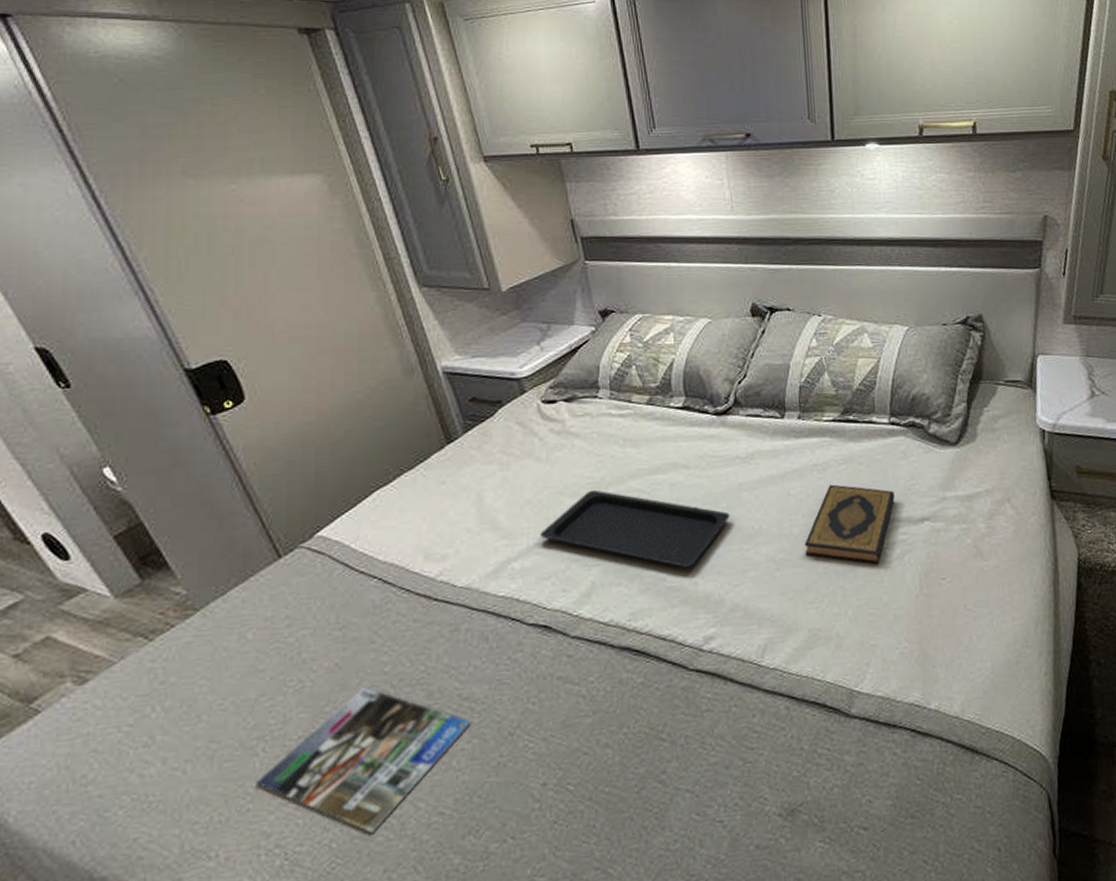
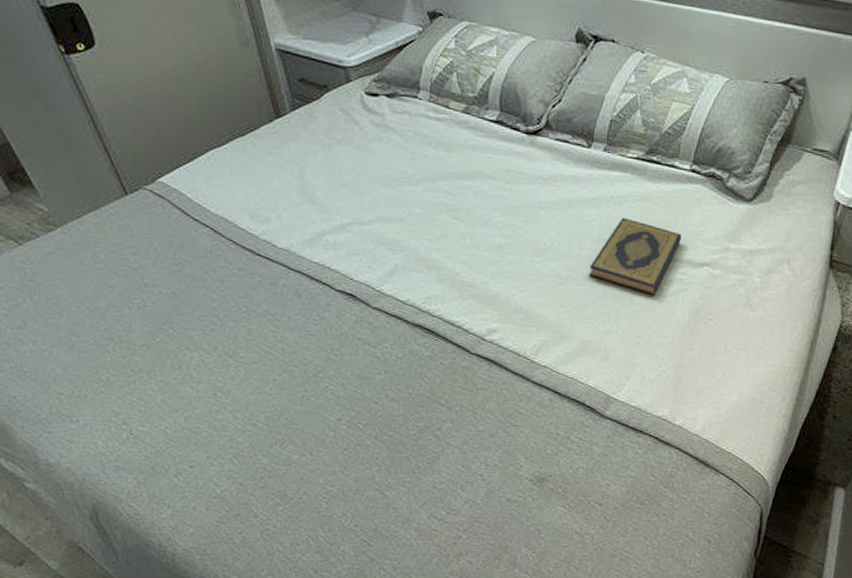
magazine: present [257,686,471,833] -> none [108,315,283,428]
serving tray: present [539,489,730,568] -> none [352,183,526,268]

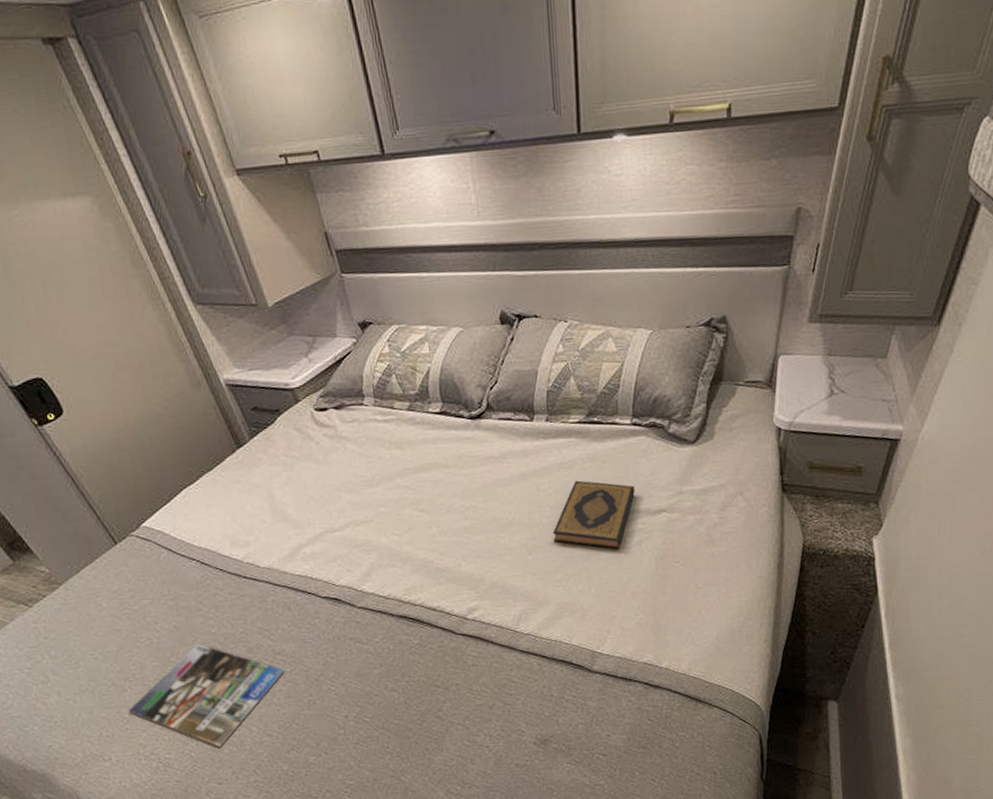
magazine: none [108,315,283,428] -> present [129,643,285,747]

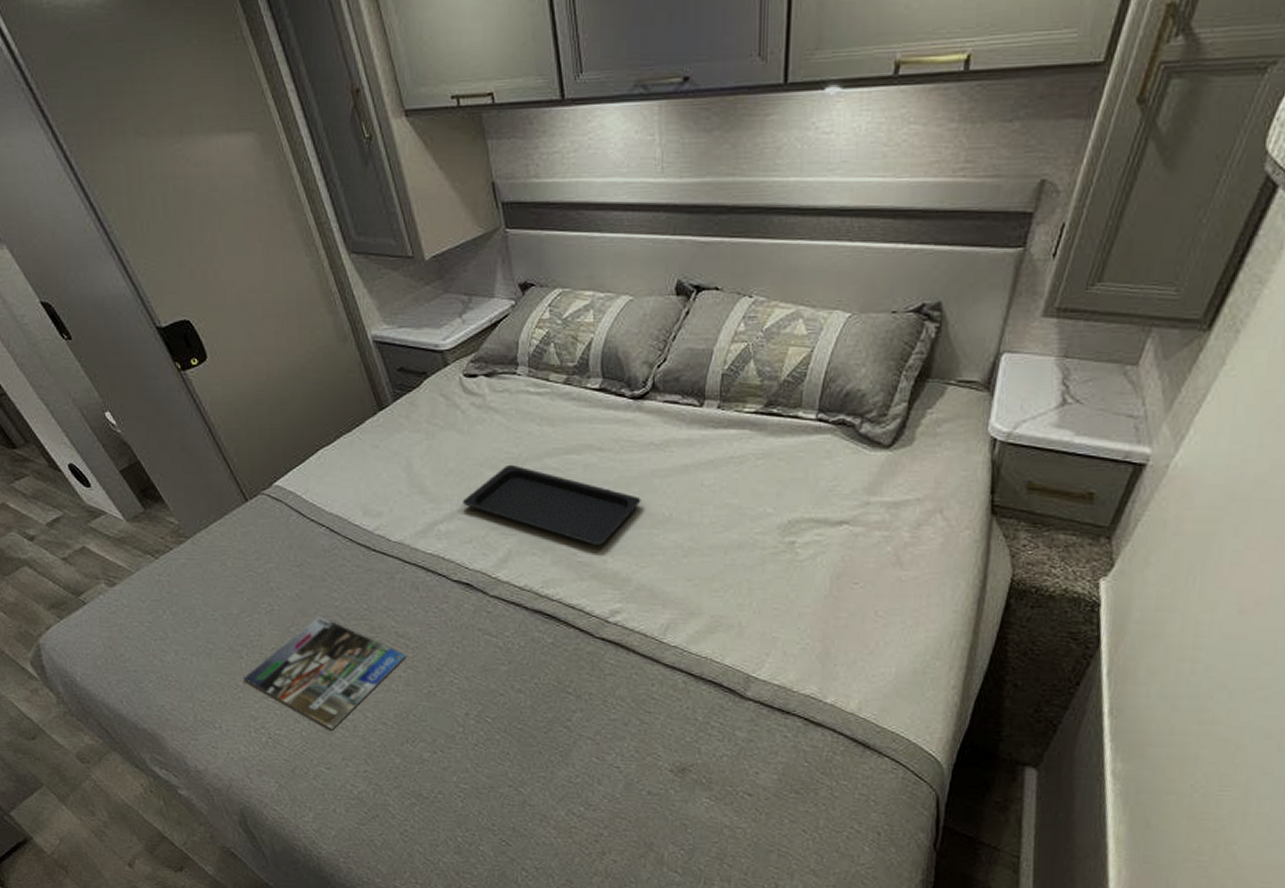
serving tray: none [323,486,487,552] -> present [462,464,641,545]
hardback book: present [553,480,635,549] -> none [714,478,814,561]

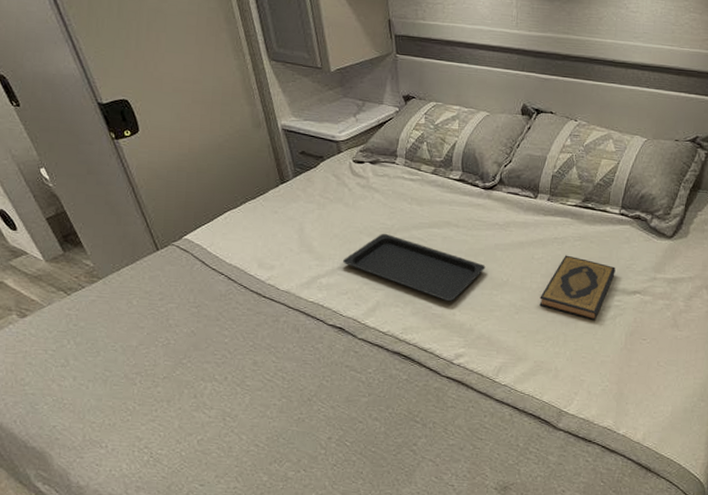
magazine: present [244,615,406,729] -> none [134,350,282,450]
hardback book: none [714,478,814,561] -> present [539,255,616,320]

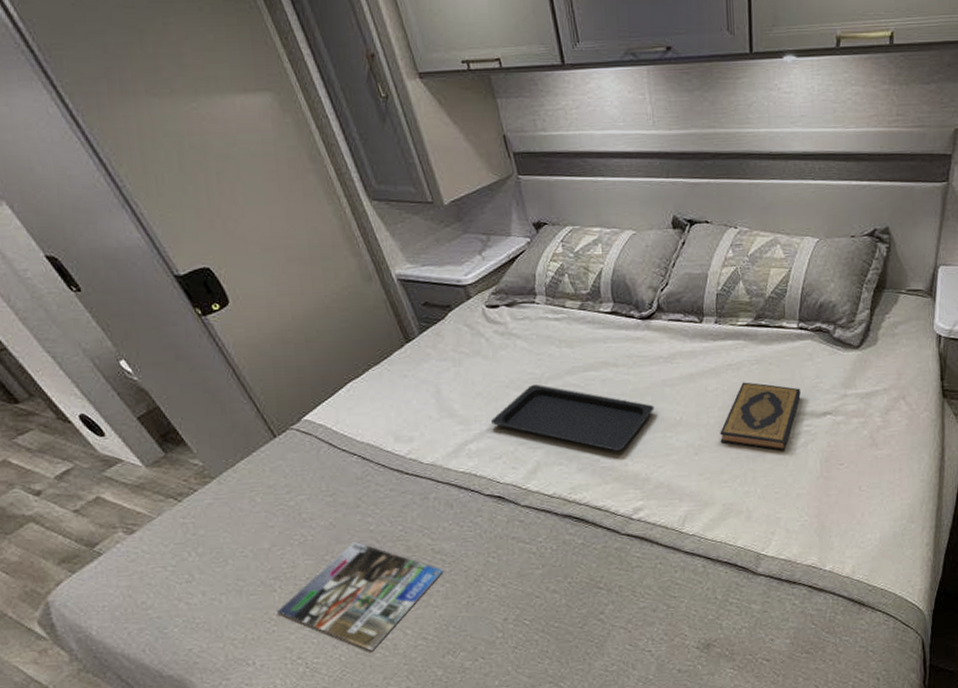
magazine: none [134,350,282,450] -> present [278,541,443,651]

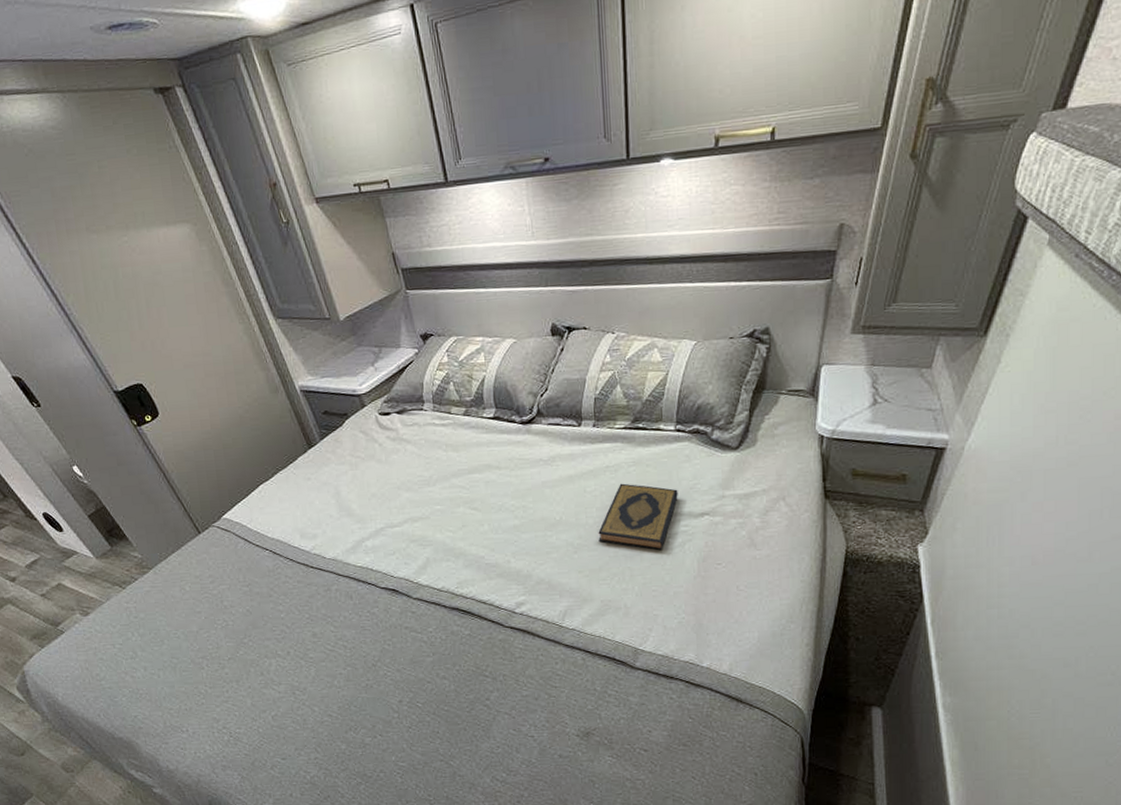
magazine: present [278,541,443,651] -> none [205,626,345,724]
serving tray: present [490,384,655,451] -> none [384,485,535,549]

